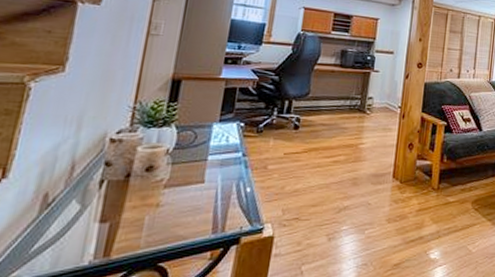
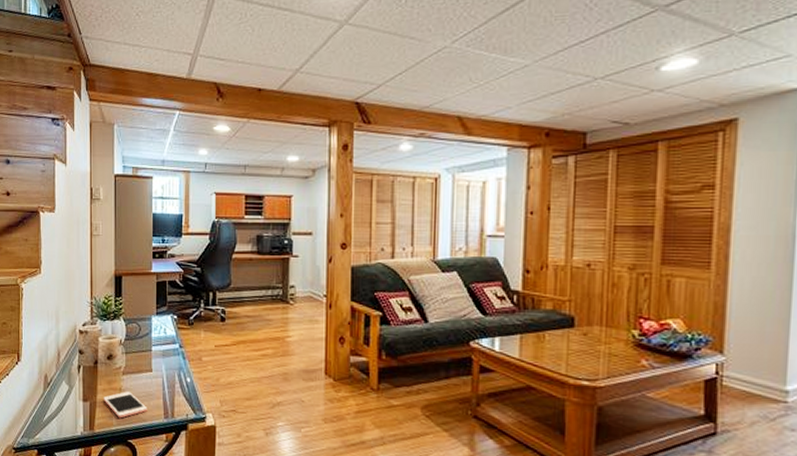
cell phone: none [131,207,191,239] -> present [103,391,147,419]

